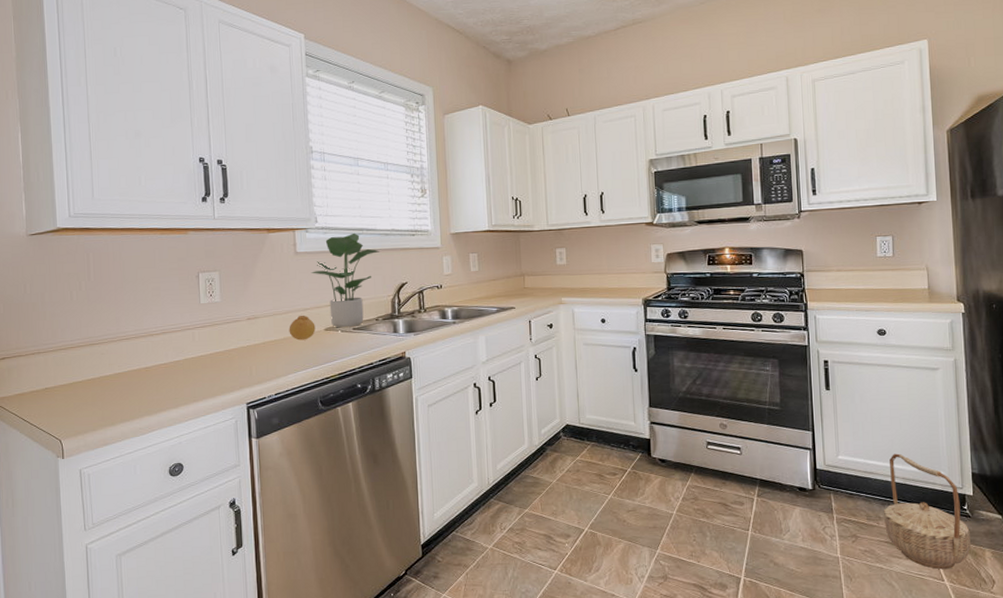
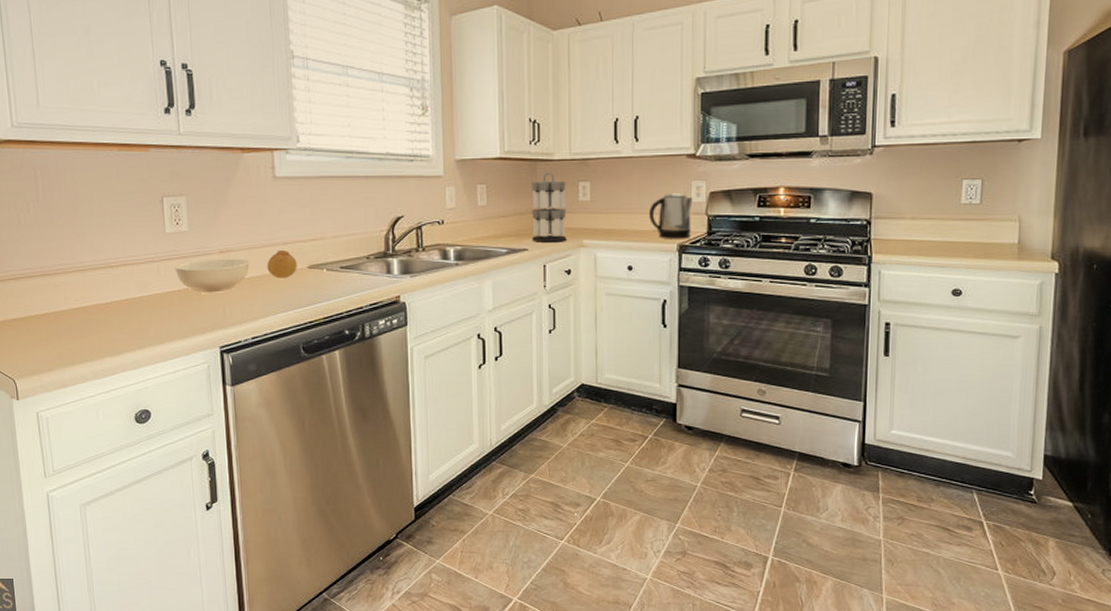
bowl: none [208,324,275,356] -> present [175,258,251,293]
potted plant: present [310,233,379,328] -> none [291,156,371,266]
spice rack: none [516,241,548,302] -> present [532,172,567,243]
kettle: none [617,255,653,296] -> present [649,193,693,240]
basket: present [883,453,971,570] -> none [936,430,1034,558]

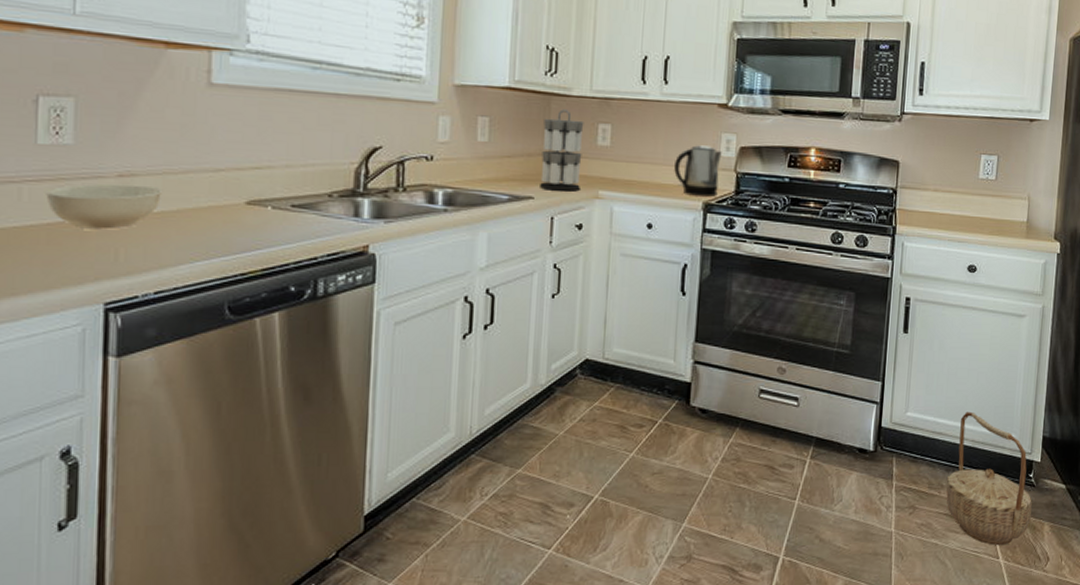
fruit: present [267,250,297,279] -> none [186,179,231,216]
basket: none [936,430,1034,558] -> present [946,411,1032,546]

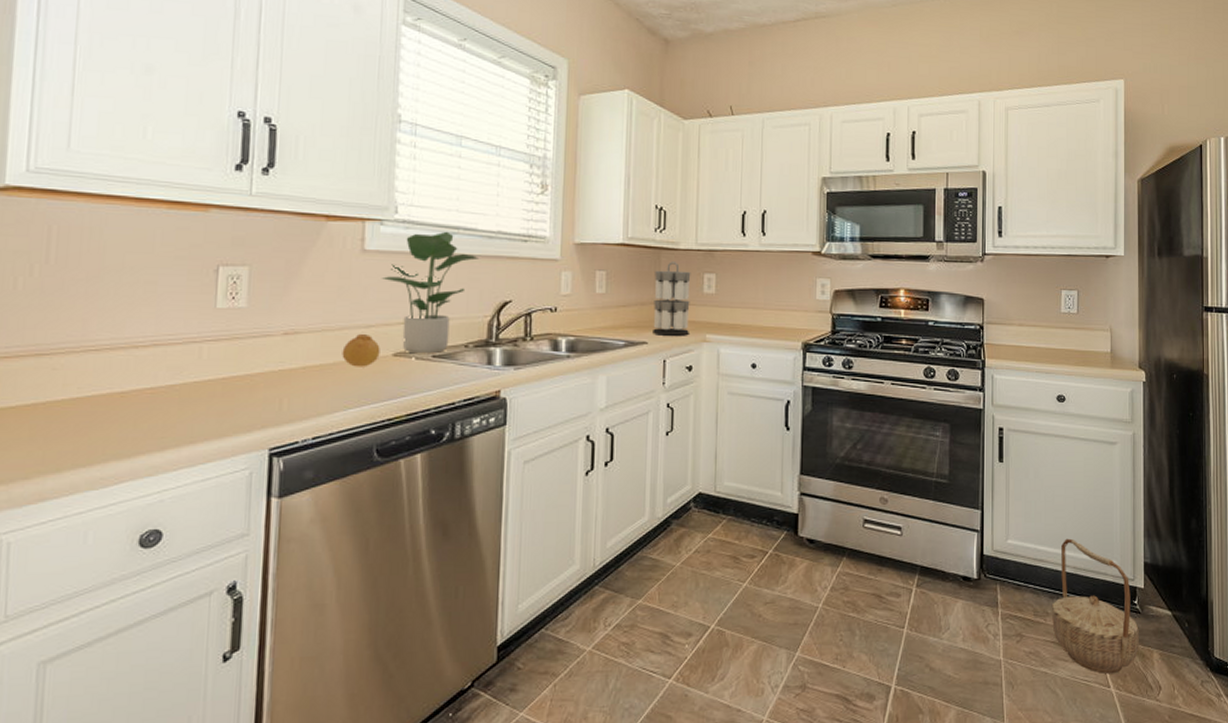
bowl: present [46,184,164,230] -> none [222,341,322,382]
fruit: none [186,179,231,216] -> present [342,334,380,367]
potted plant: none [231,65,344,203] -> present [381,231,478,354]
kettle: present [674,145,722,197] -> none [774,290,818,338]

